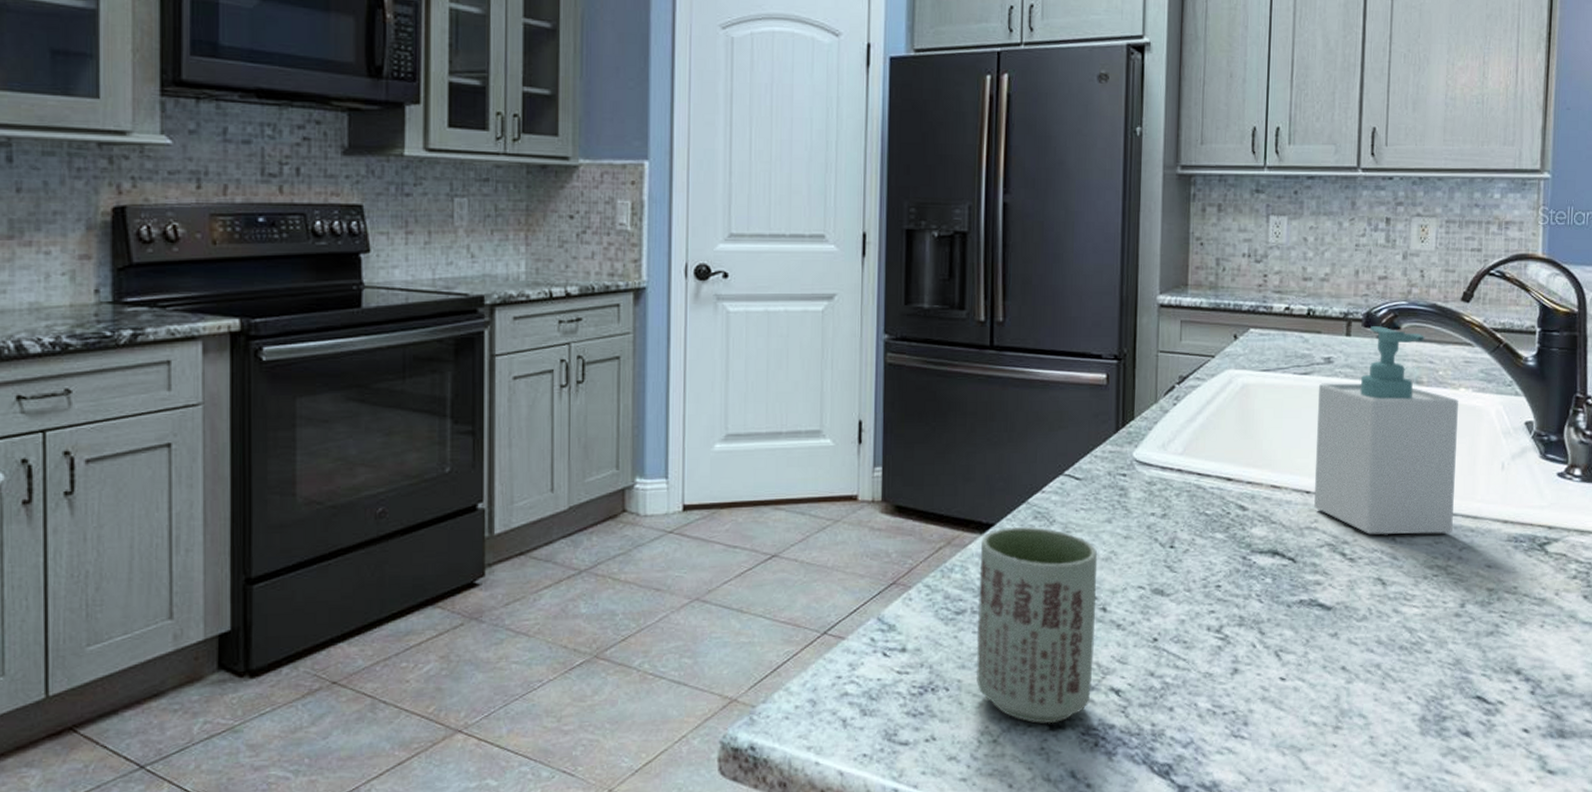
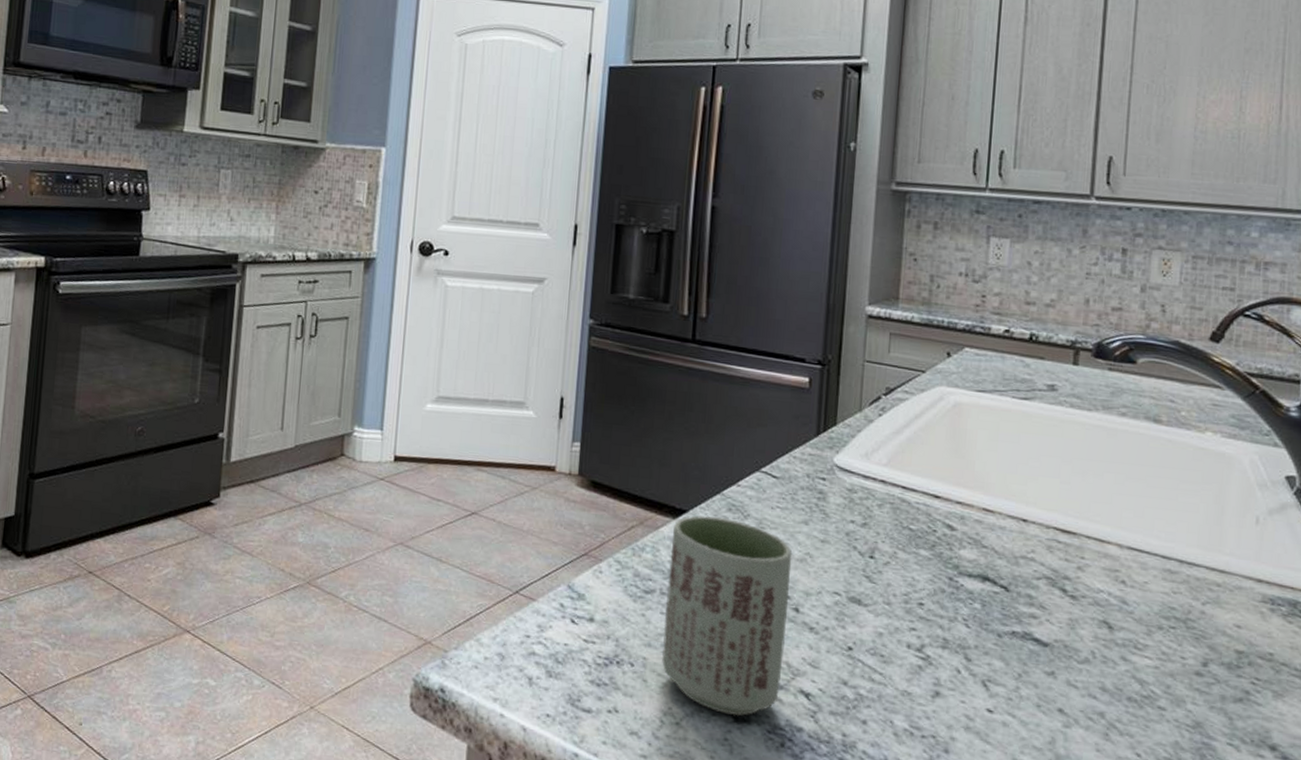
soap bottle: present [1313,326,1458,535] -> none [1030,357,1204,585]

